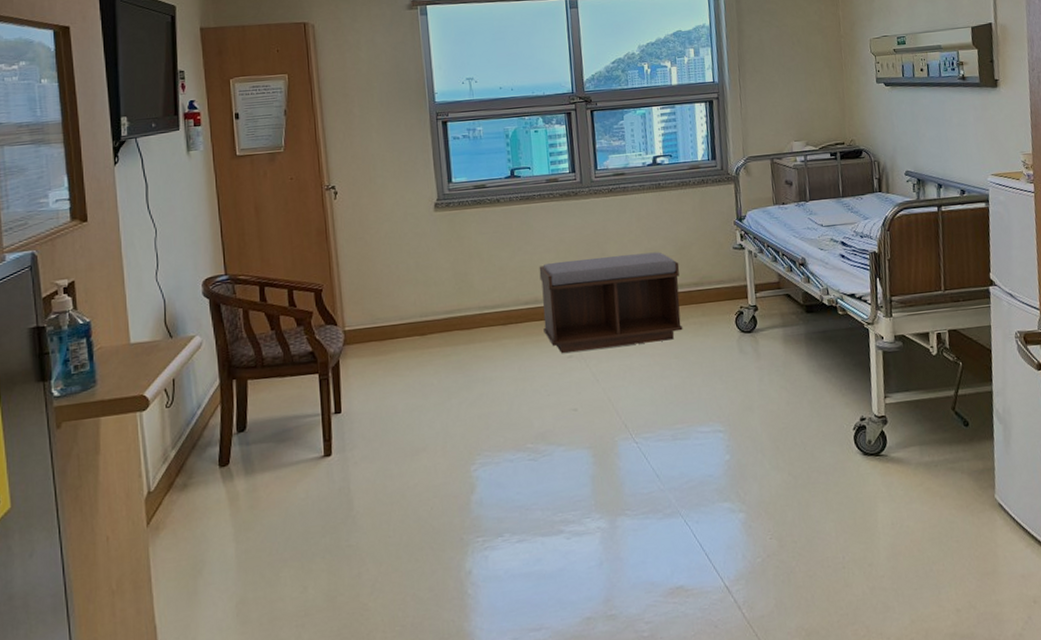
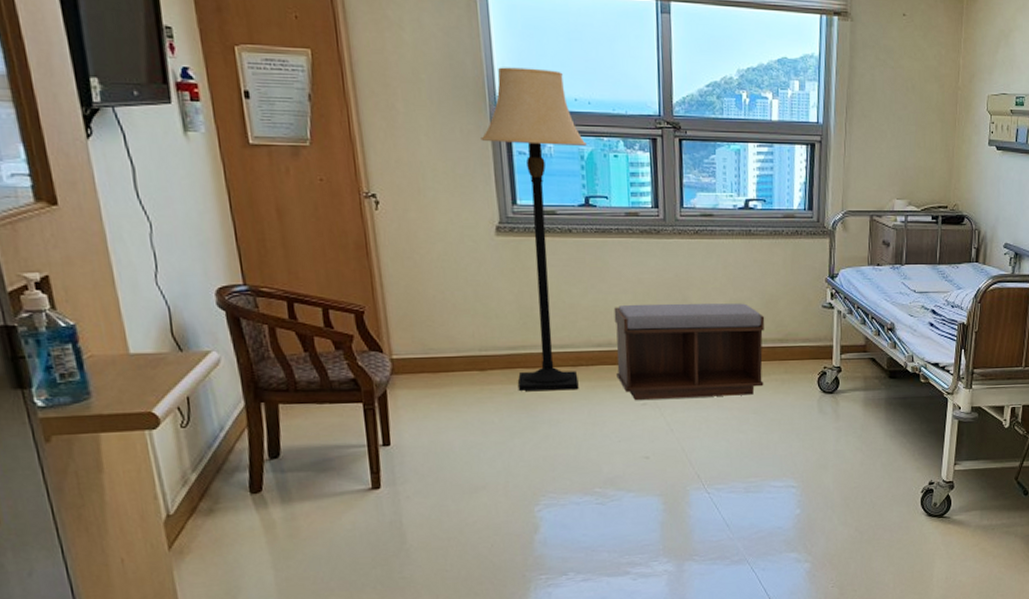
lamp: none [421,66,511,352] -> present [481,67,587,391]

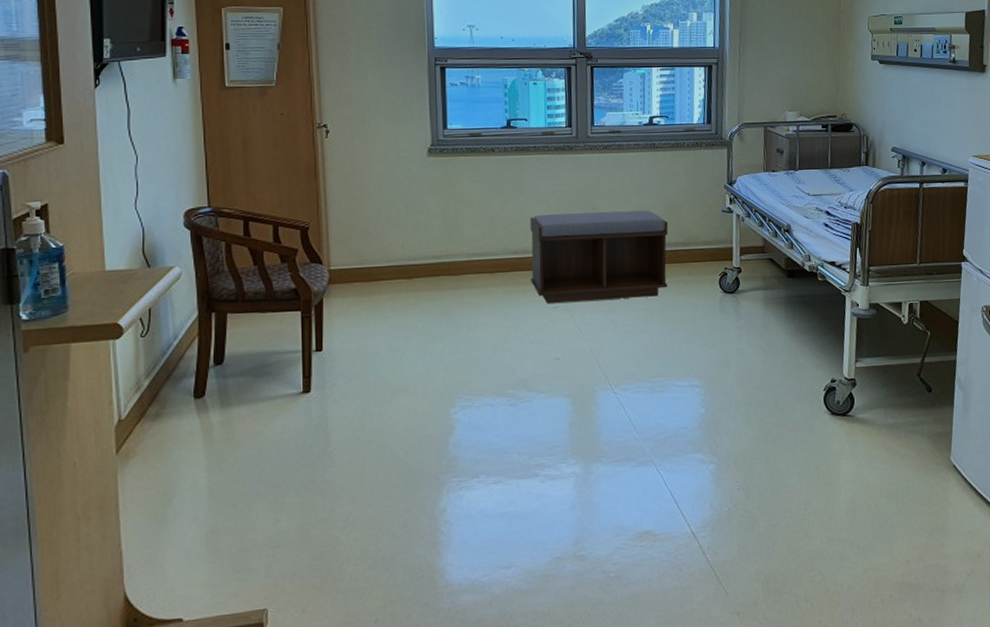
lamp: present [481,67,587,391] -> none [419,13,510,297]

